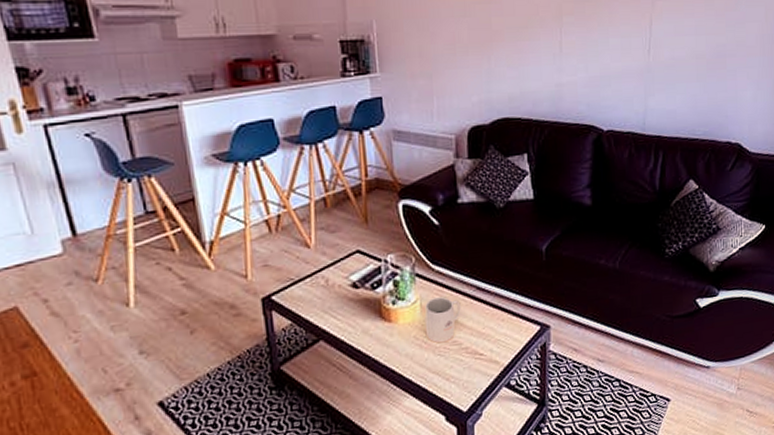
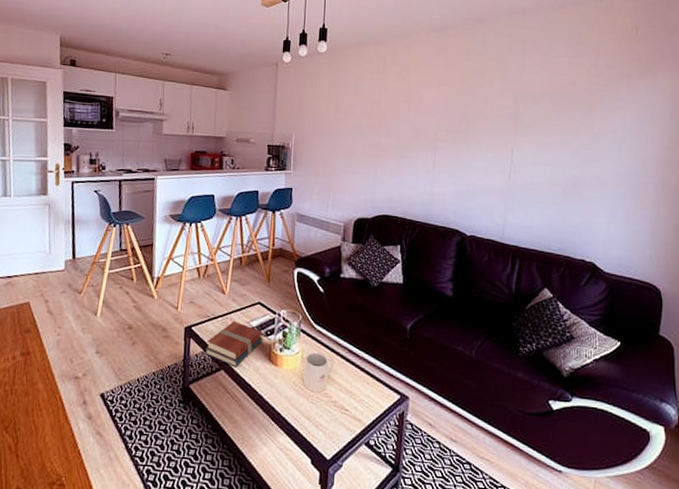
books: none [294,279,368,334] -> present [205,321,262,368]

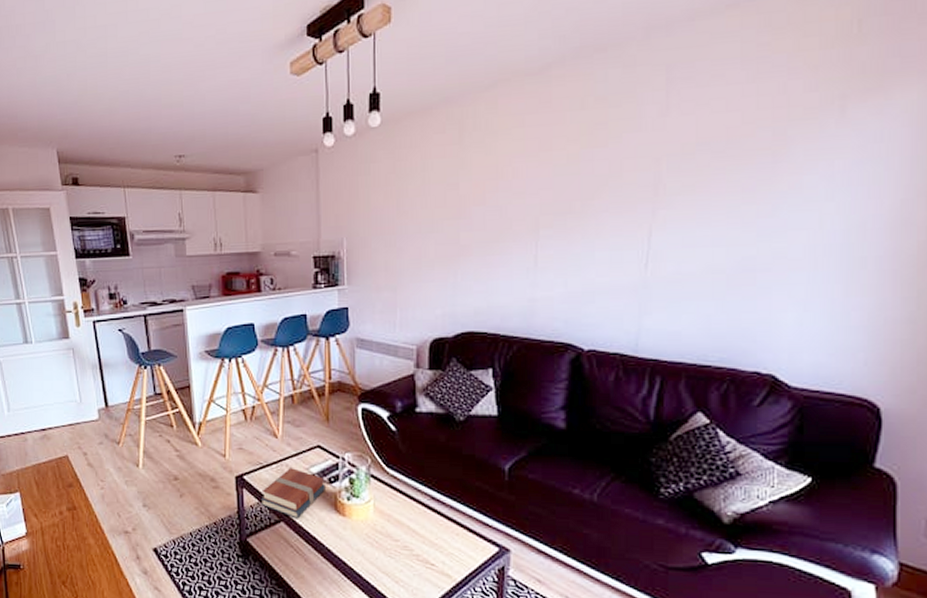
mug: present [303,352,334,393] -> none [377,500,414,546]

